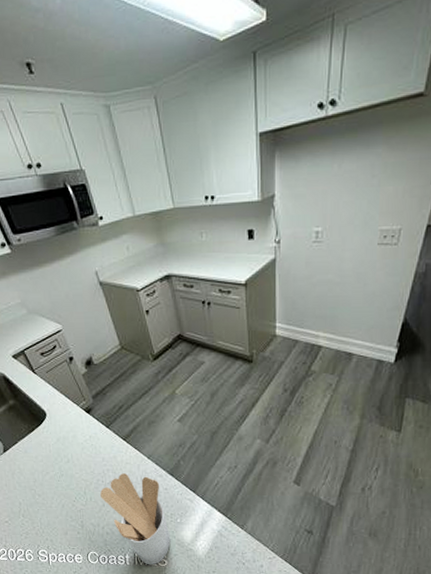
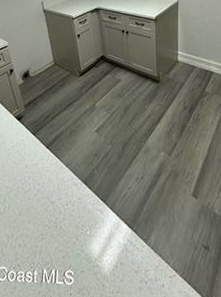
utensil holder: present [100,473,171,565] -> none [18,181,79,284]

